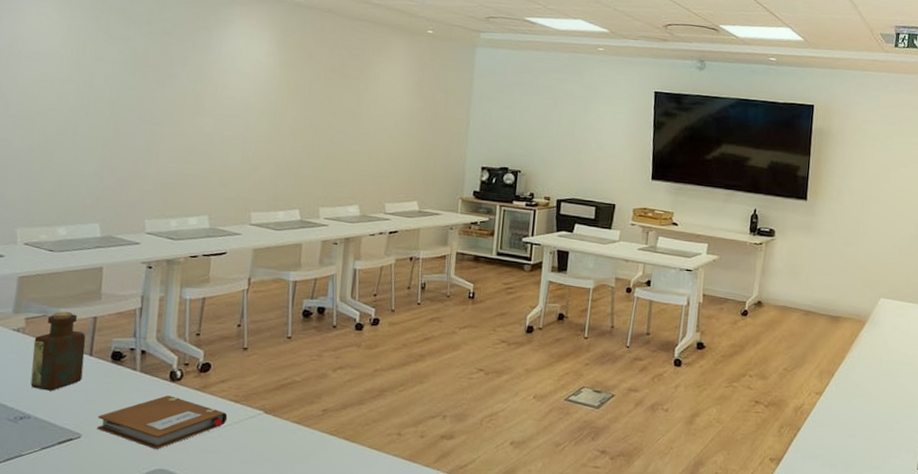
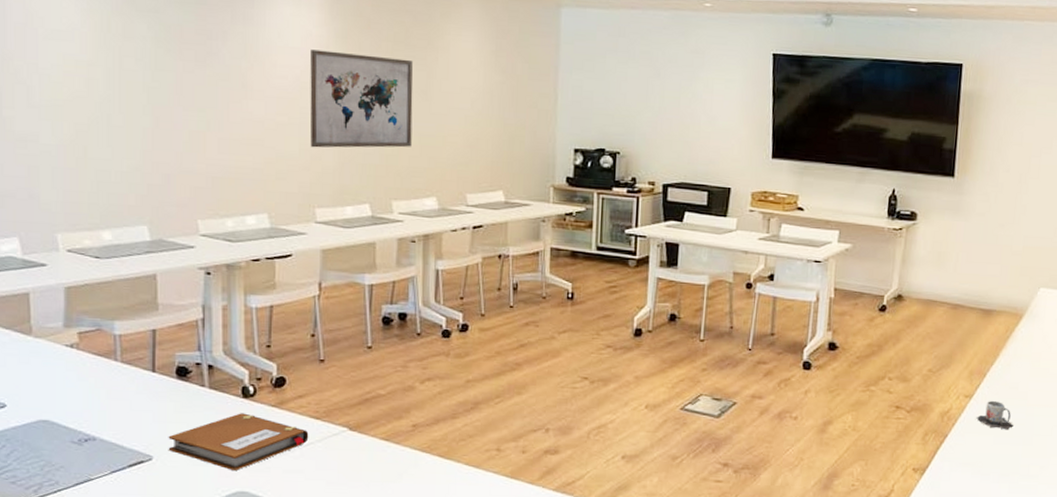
bottle: present [30,311,86,391] -> none [90,324,147,411]
wall art: none [251,75,346,162] -> present [310,49,413,148]
mug: none [825,398,858,425] -> present [976,401,1014,430]

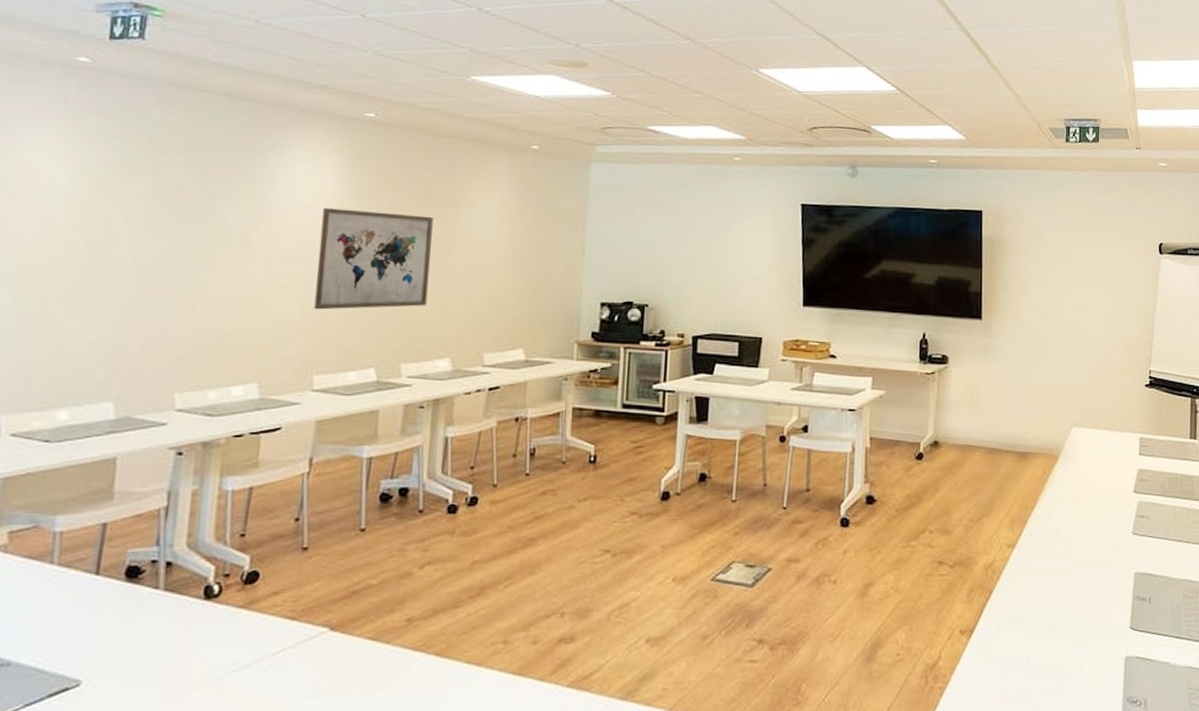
notebook: present [168,413,309,472] -> none [102,618,281,693]
mug: present [976,401,1014,430] -> none [1021,550,1059,581]

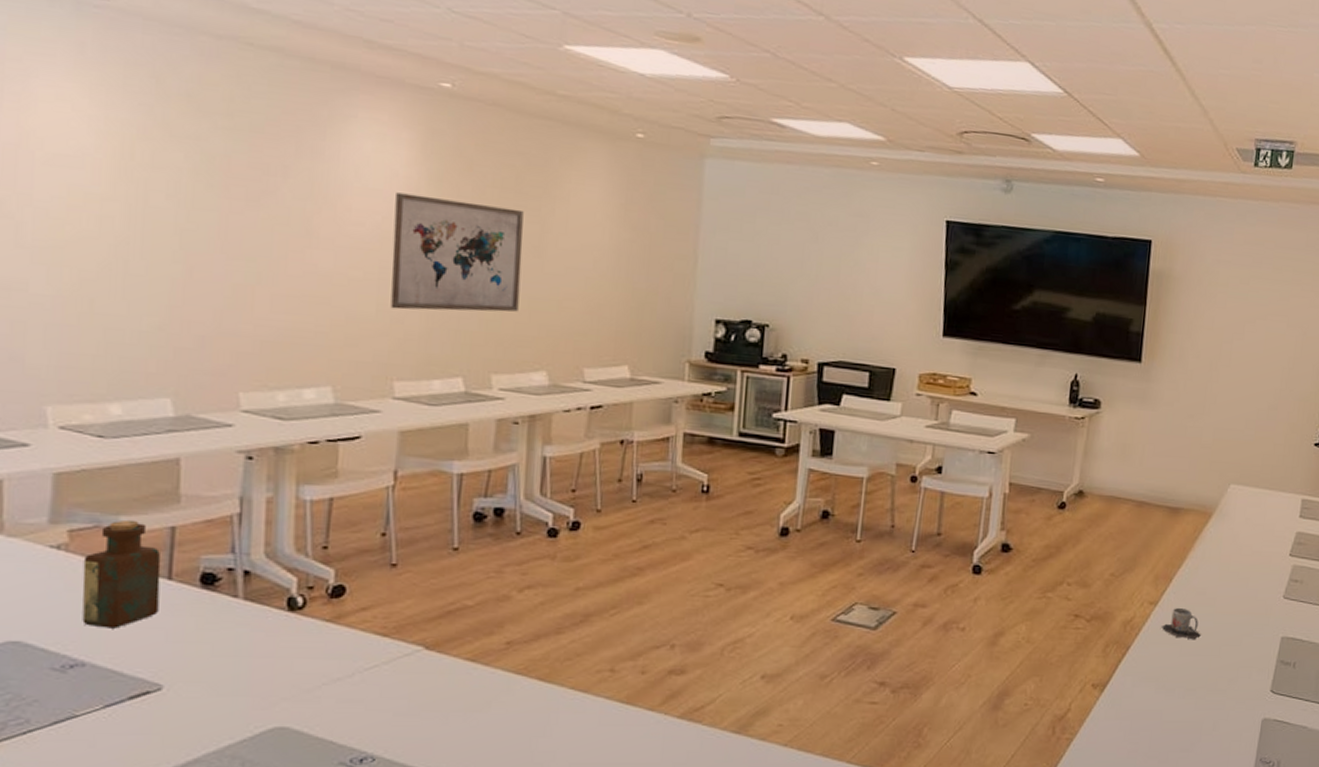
bottle: none [12,518,91,626] -> present [82,519,161,629]
mug: none [1021,550,1059,581] -> present [1161,608,1201,640]

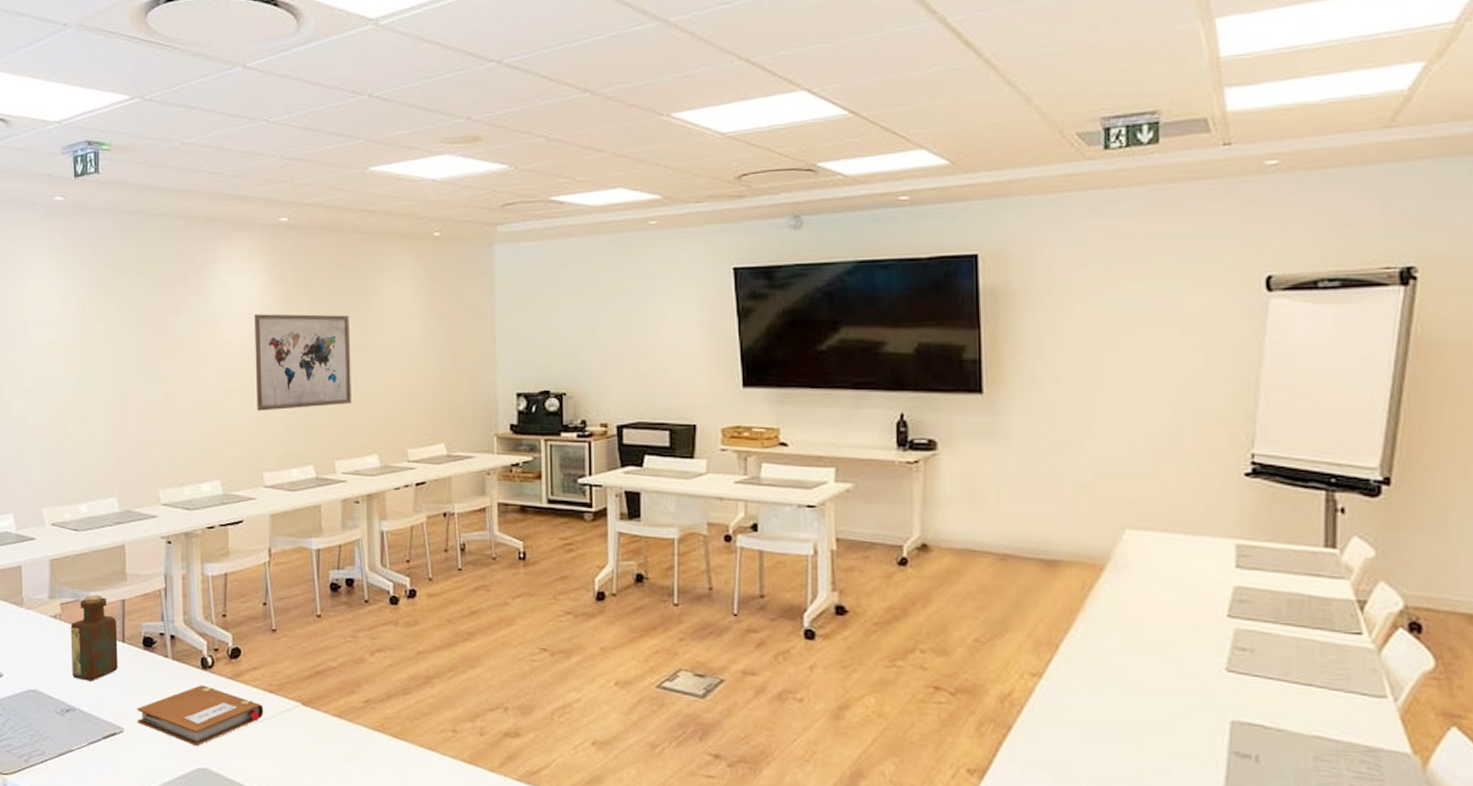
notebook: none [184,630,373,702] -> present [137,685,264,747]
mug: present [1161,608,1201,640] -> none [1051,681,1109,721]

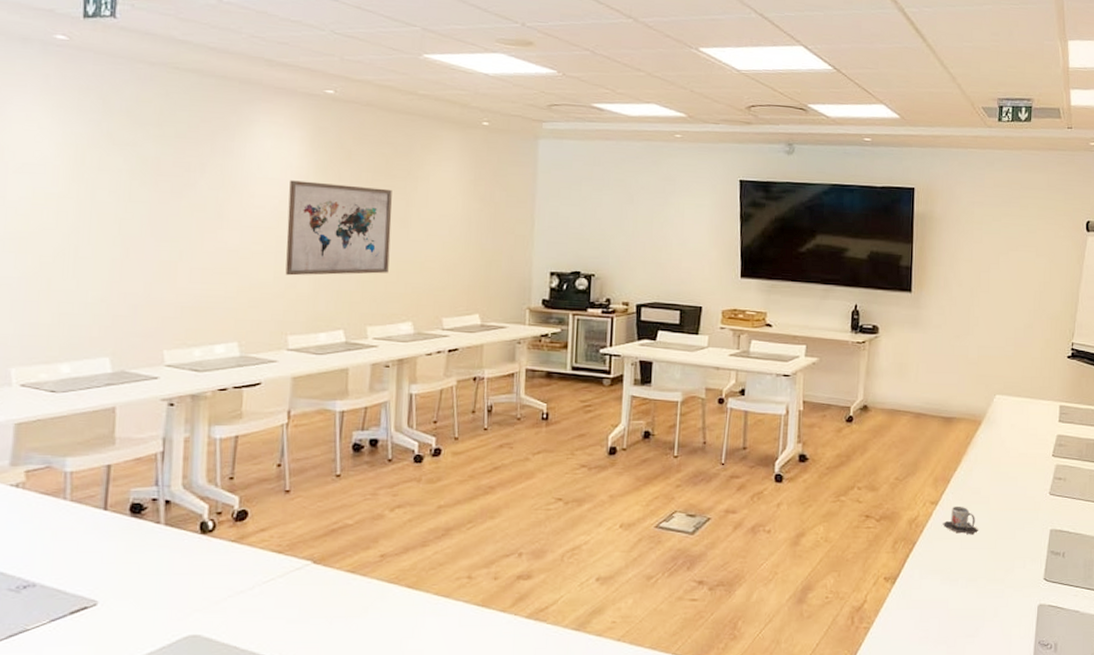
bottle: present [70,594,118,681] -> none [34,460,99,553]
notebook: present [137,685,264,747] -> none [115,550,270,614]
mug: none [1051,681,1109,721] -> present [943,507,978,535]

